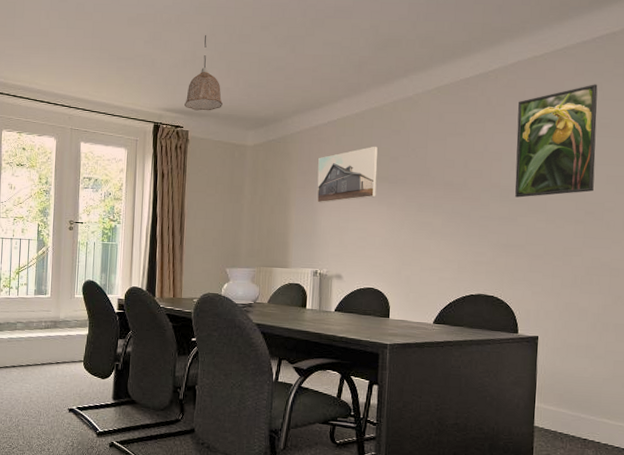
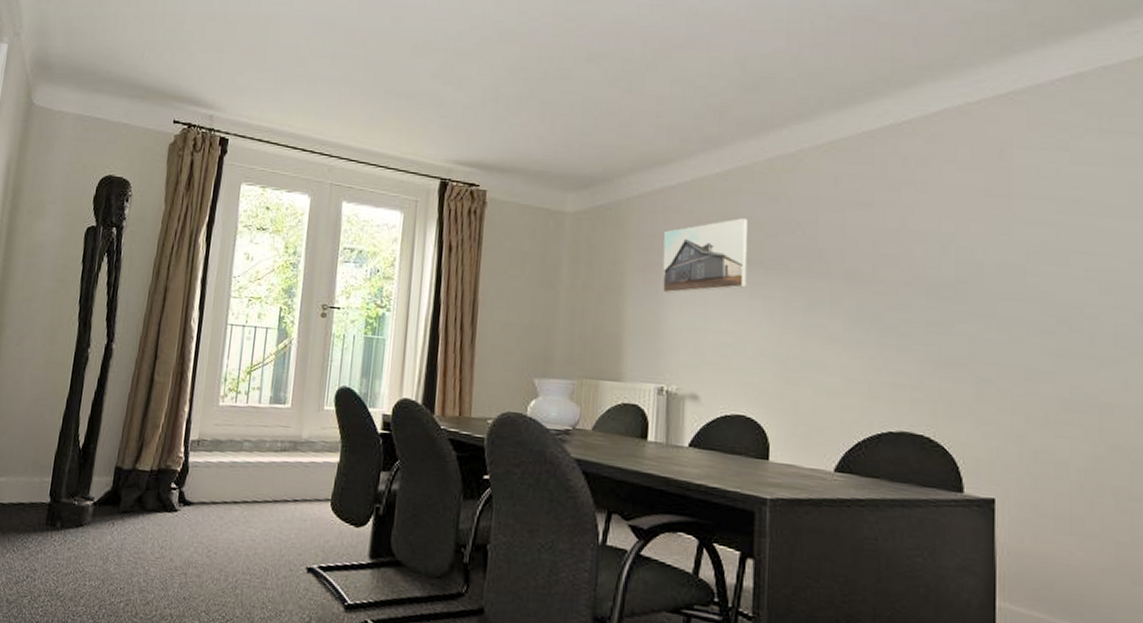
pendant lamp: present [184,34,223,111] -> none [482,67,533,166]
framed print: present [515,84,598,198] -> none [947,142,1066,296]

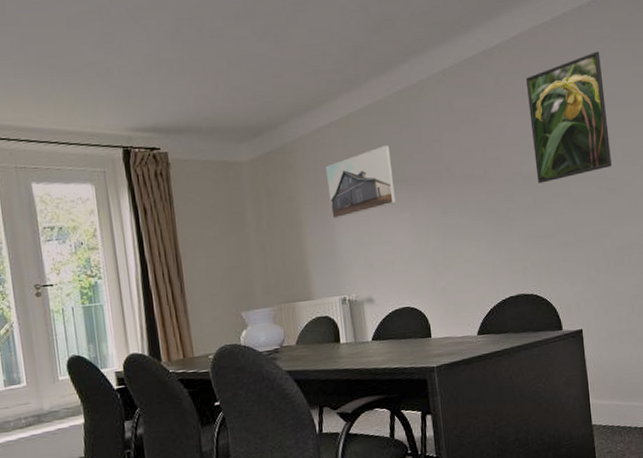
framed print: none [947,142,1066,296] -> present [526,51,612,184]

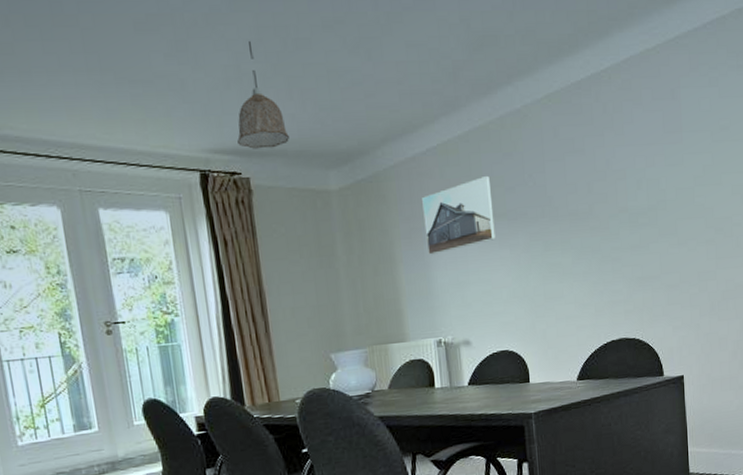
pendant lamp: none [157,31,204,127] -> present [237,40,289,149]
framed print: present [526,51,612,184] -> none [636,79,721,221]

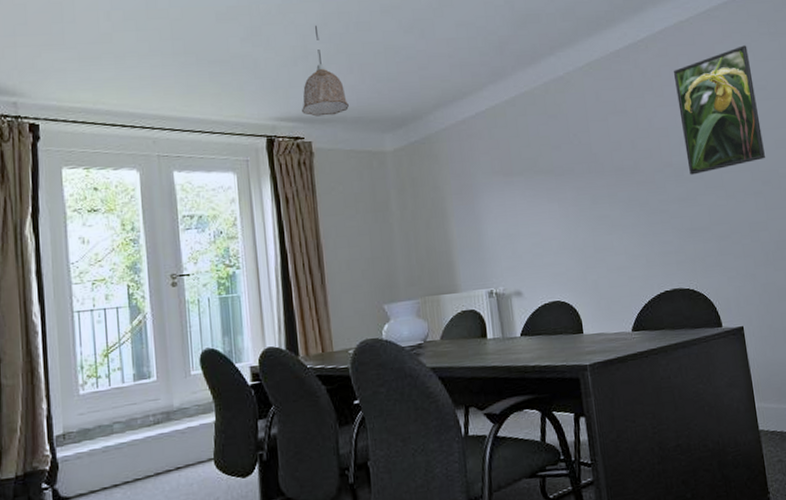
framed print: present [422,175,496,255] -> none [472,135,544,210]
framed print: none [636,79,721,221] -> present [674,45,765,175]

